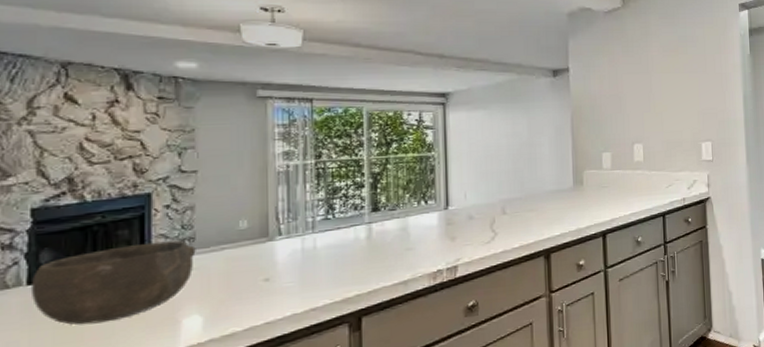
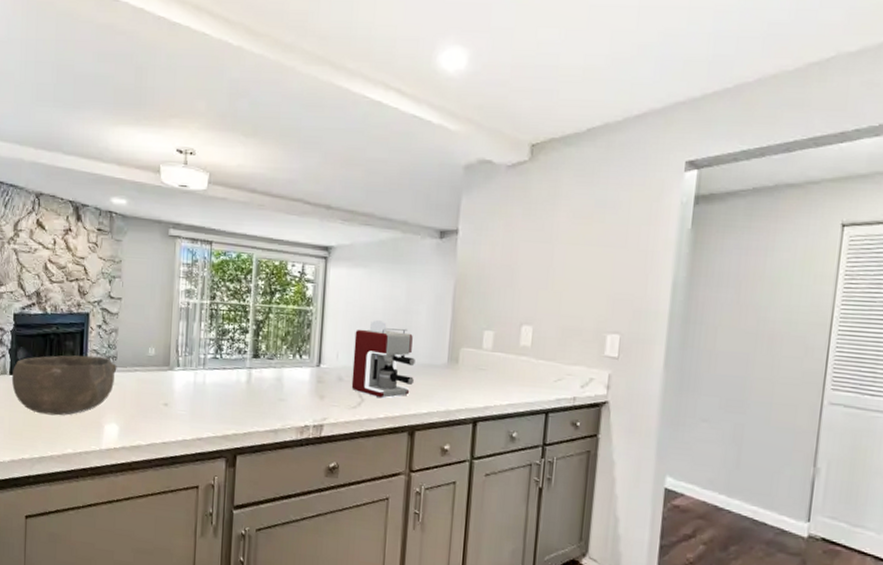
coffee maker: none [481,155,544,229] -> present [351,319,415,398]

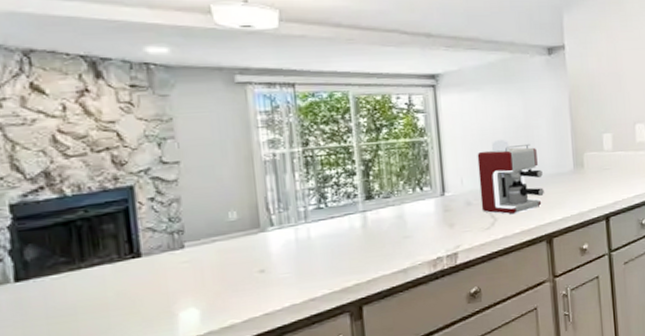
bowl: present [11,355,117,416] -> none [18,233,186,321]

